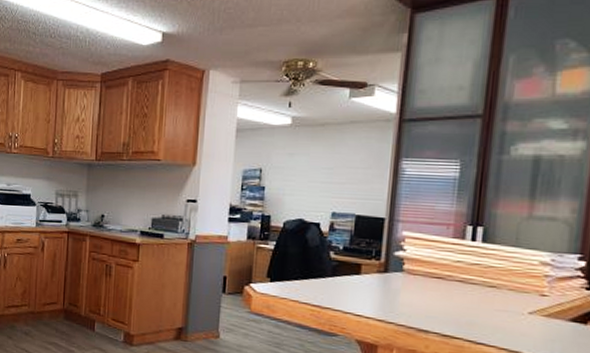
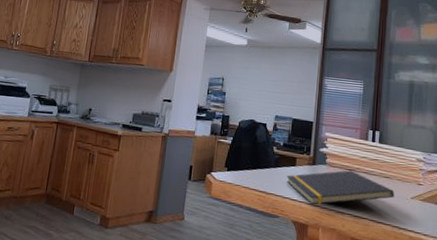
notepad: none [348,278,504,322] -> present [286,170,394,205]

